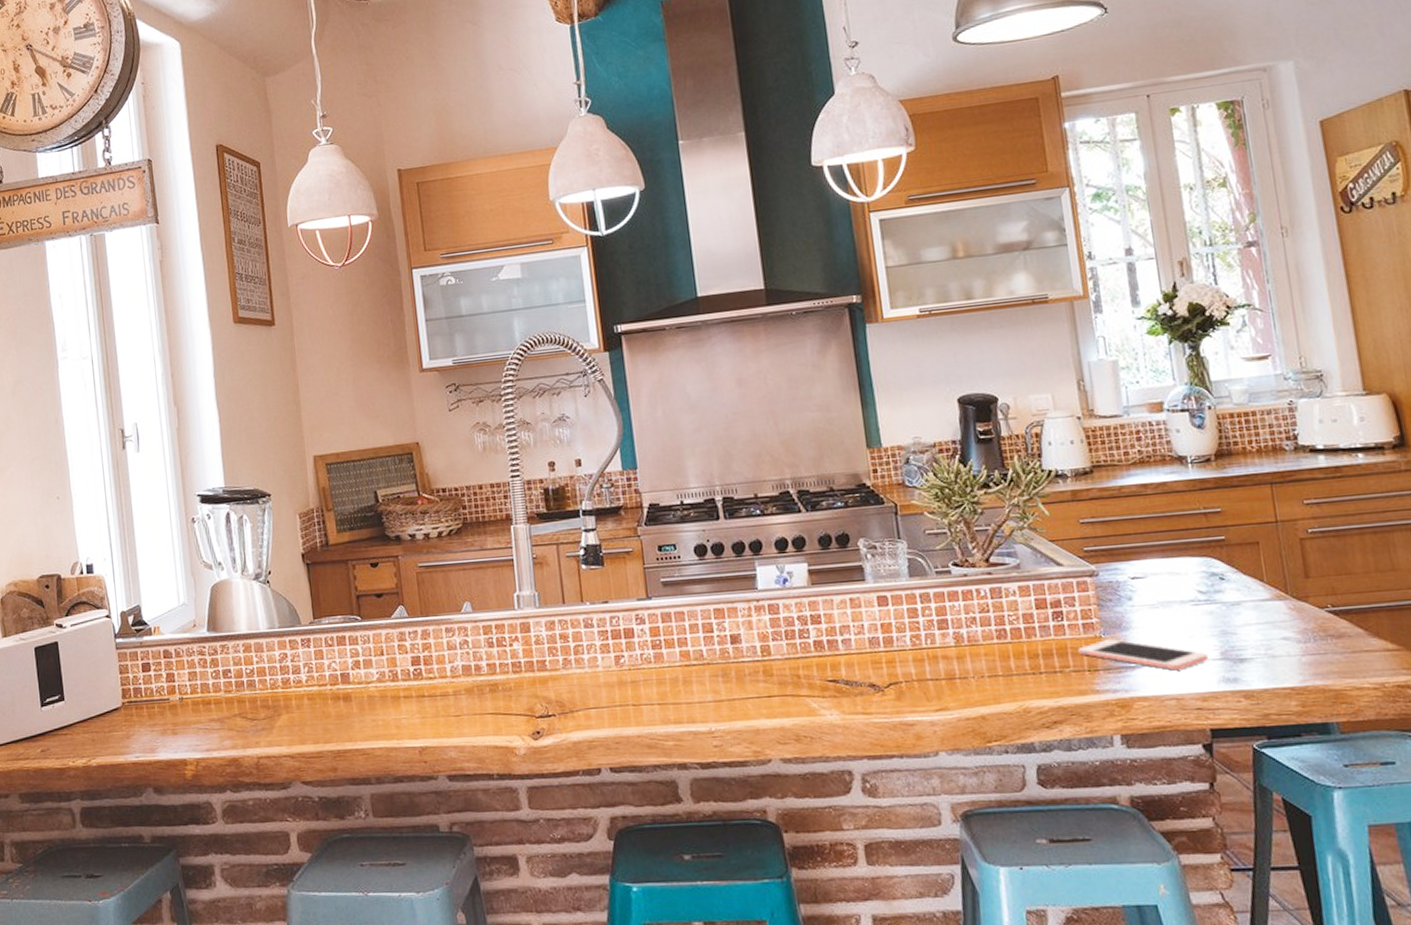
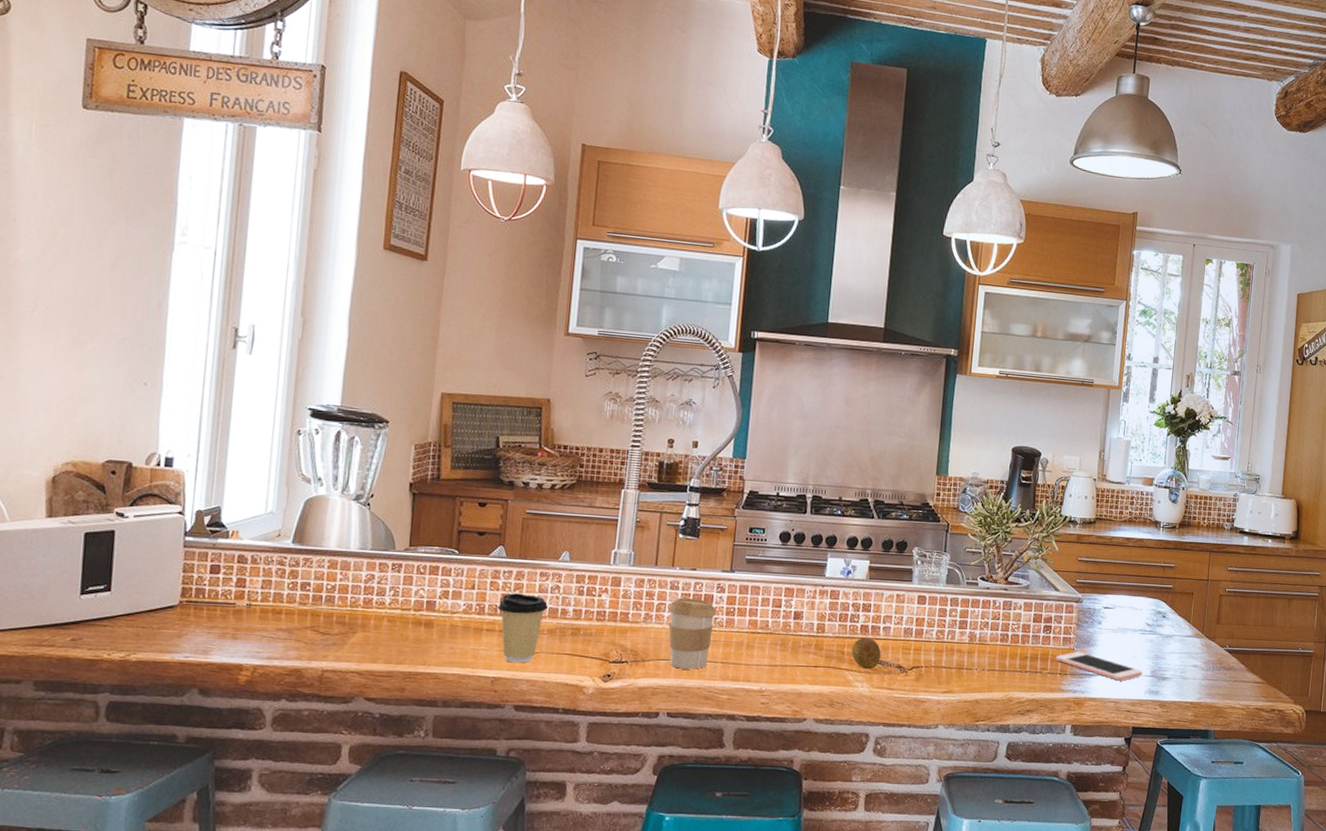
coffee cup: none [410,653,461,730] -> present [497,593,549,663]
coffee cup: none [587,635,643,717] -> present [668,597,717,670]
fruit: none [808,655,847,693] -> present [851,637,882,670]

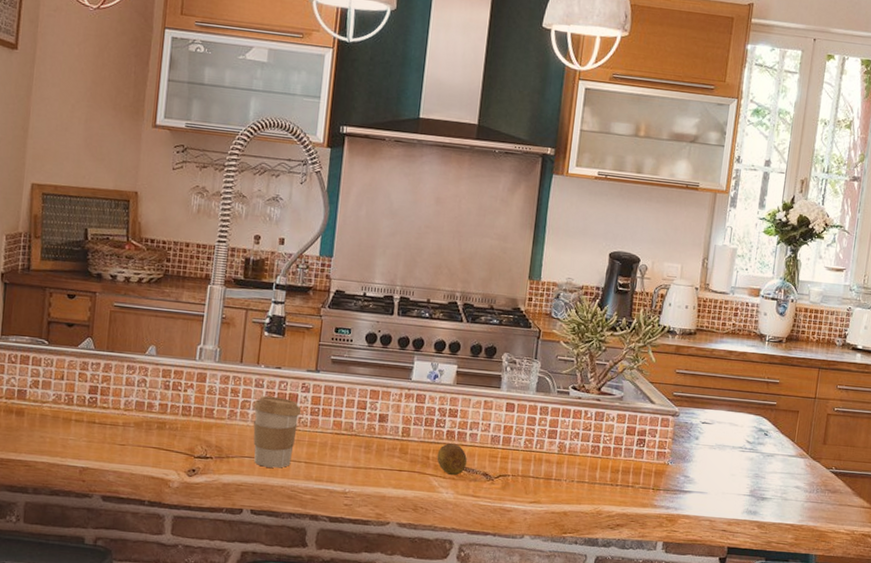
coffee cup: present [497,593,549,663] -> none [85,385,135,454]
cell phone: present [1056,652,1143,681] -> none [649,467,741,499]

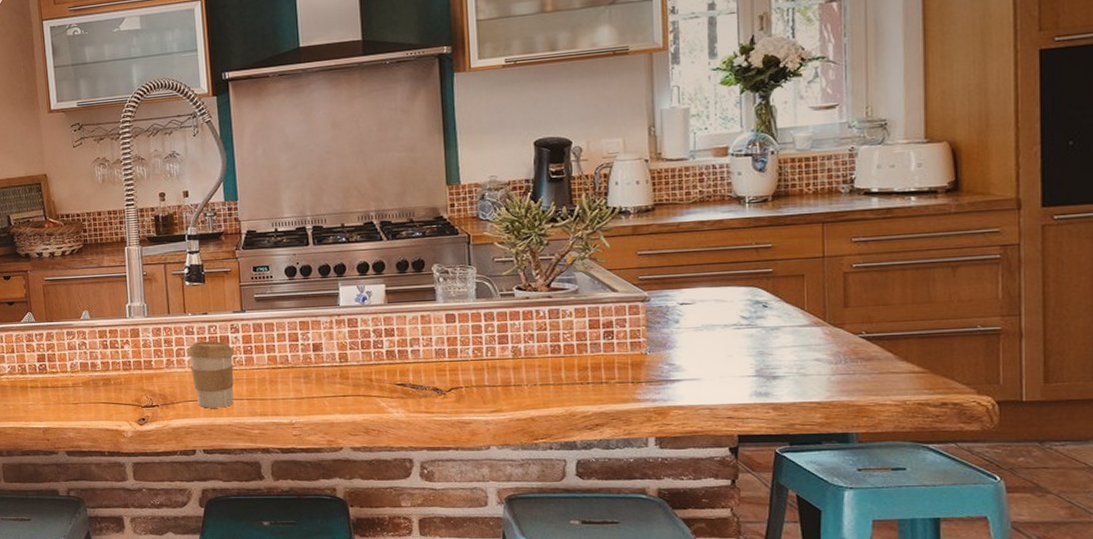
fruit: present [437,443,468,476] -> none [380,363,414,395]

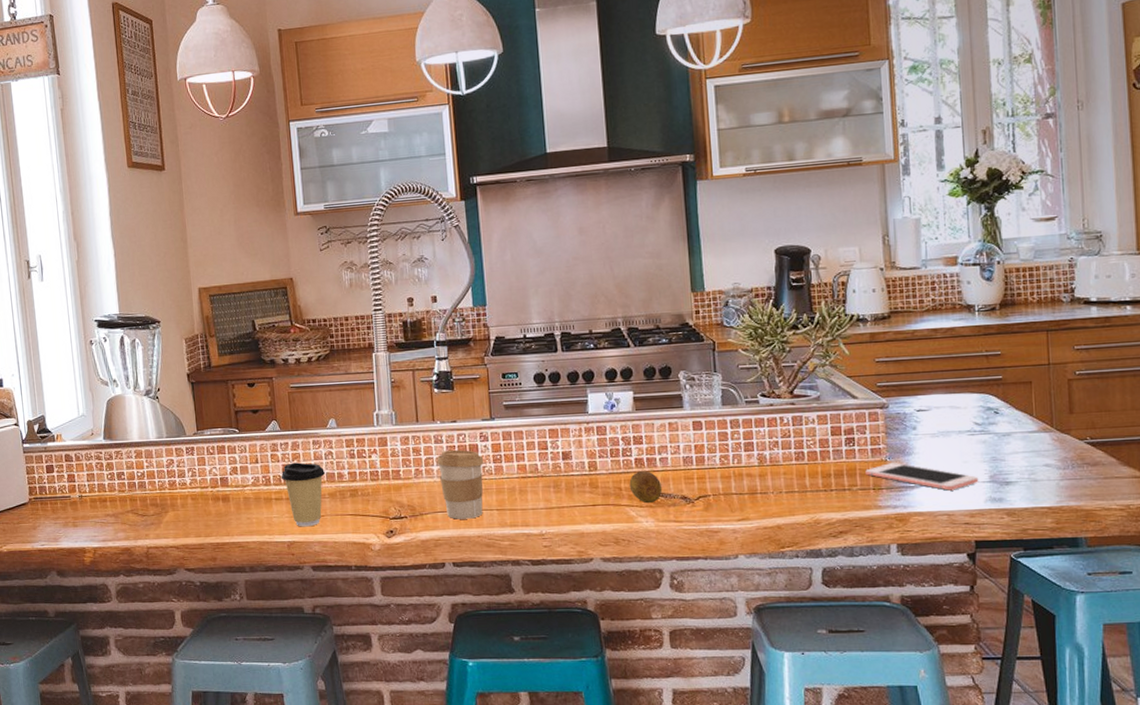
coffee cup: none [36,352,79,414] -> present [281,462,326,527]
fruit: none [380,363,414,395] -> present [629,471,663,504]
cell phone: none [624,356,744,385] -> present [865,463,979,491]

